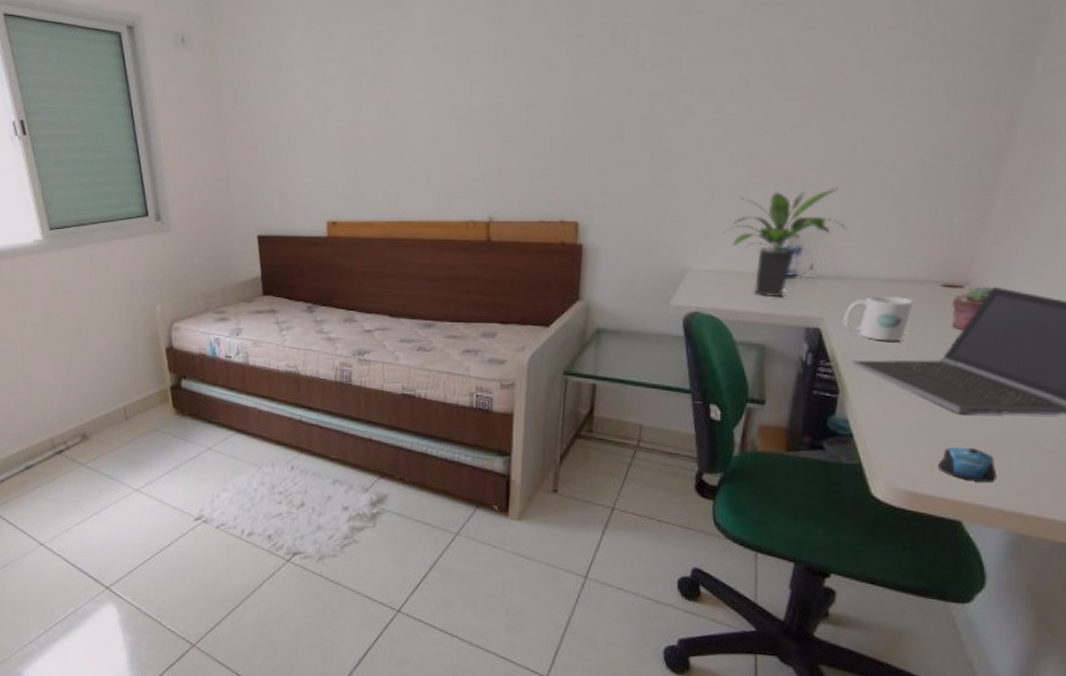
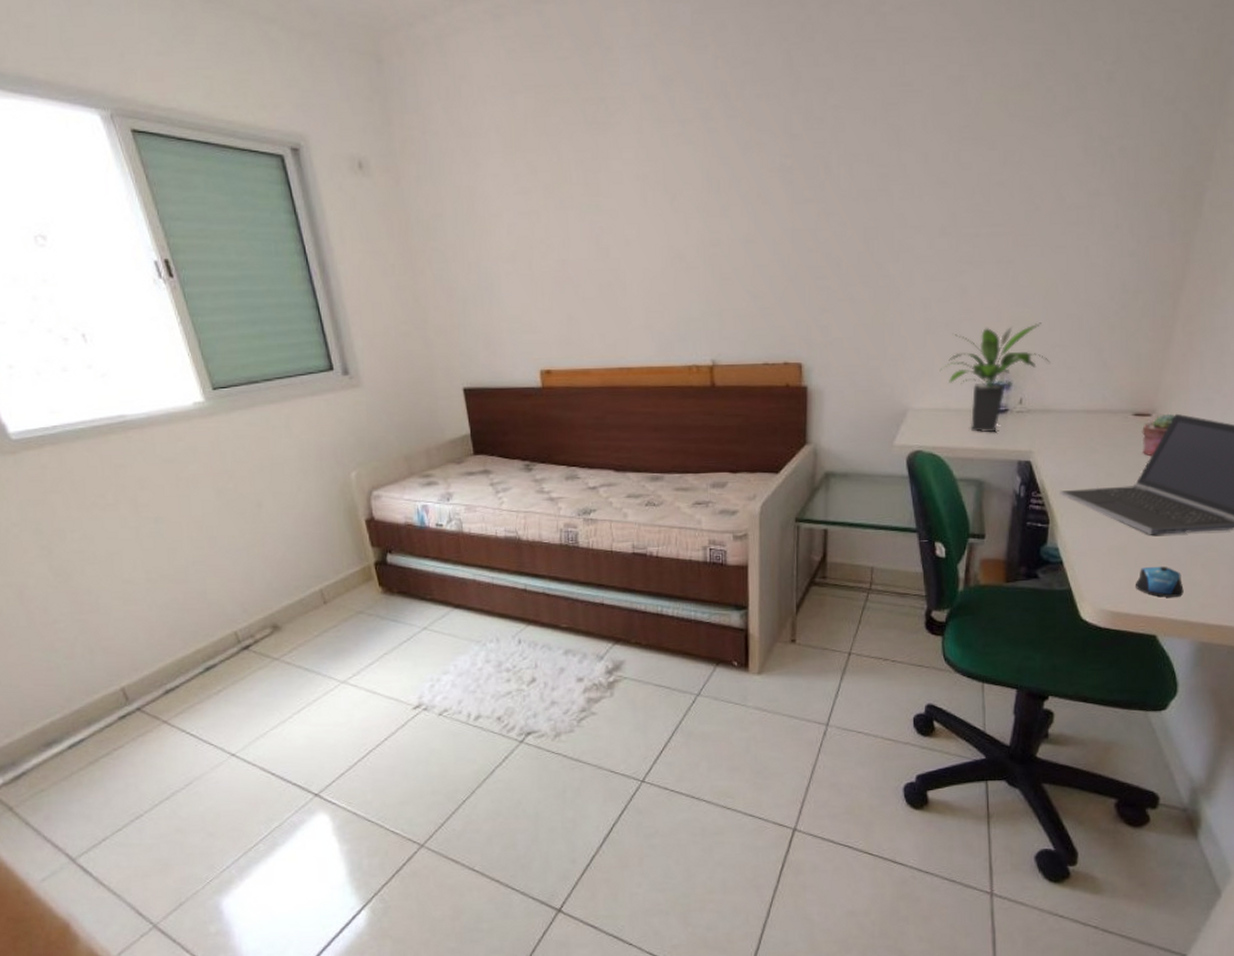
mug: present [844,295,913,342] -> none [1051,426,1110,471]

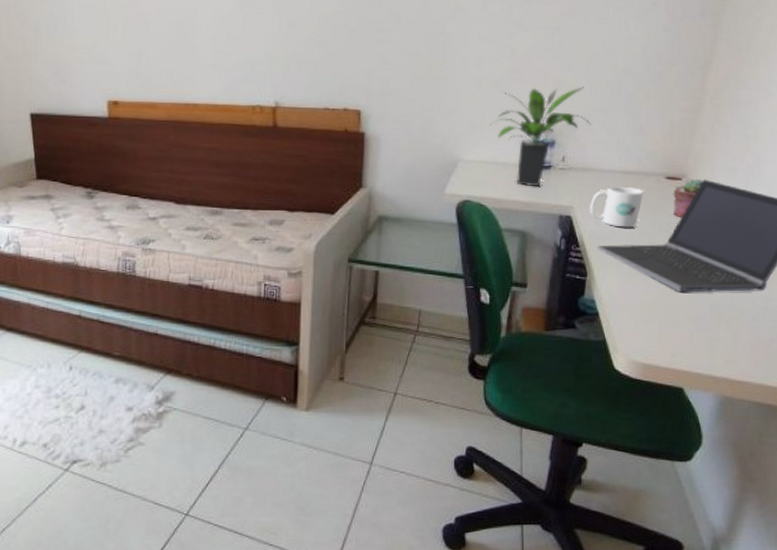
mug: none [1051,426,1110,471] -> present [590,186,644,228]
computer mouse: present [1136,566,1184,597] -> none [665,322,709,352]

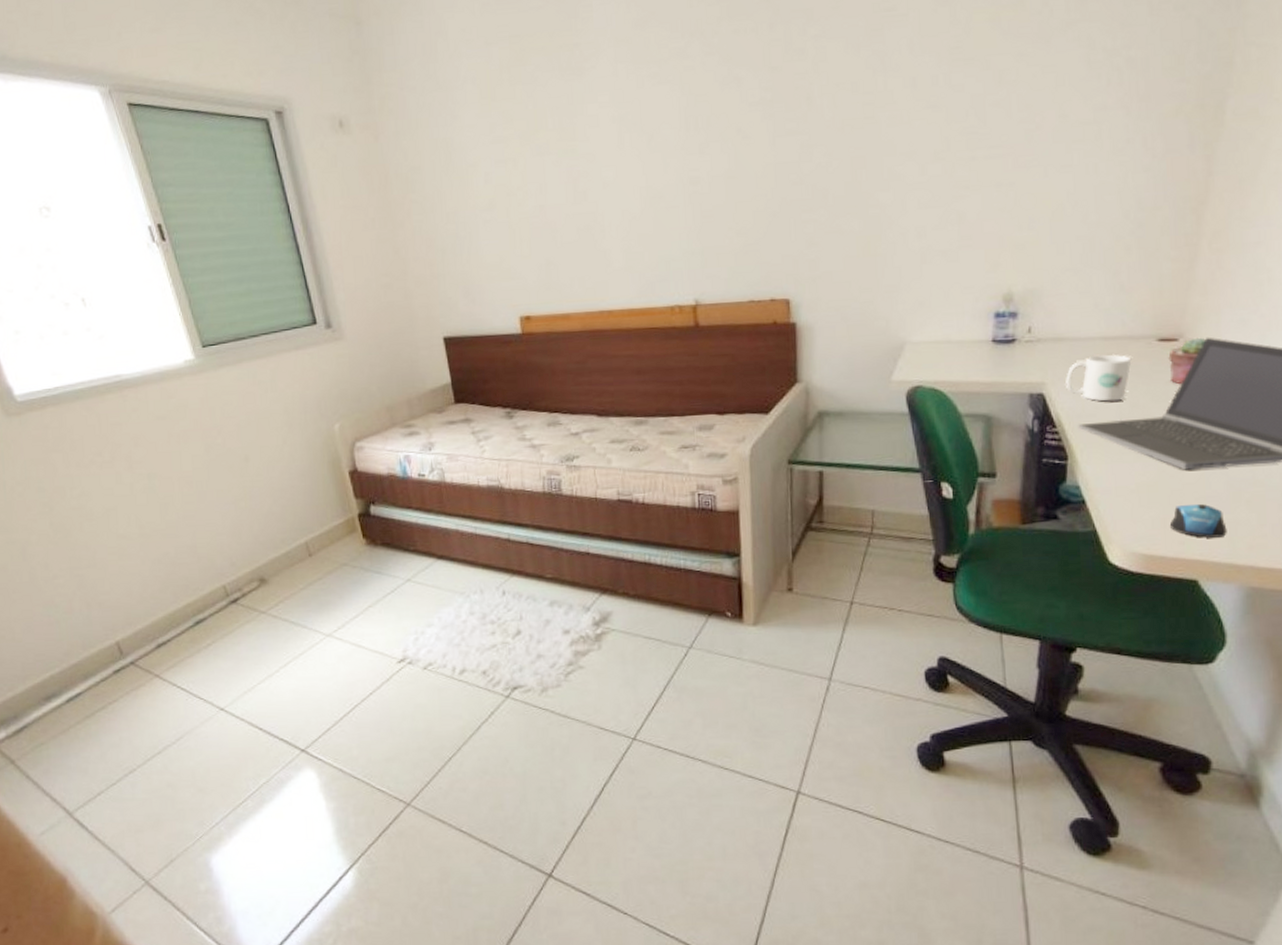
potted plant: present [489,87,592,186] -> none [938,246,1061,365]
computer mouse: none [665,322,709,352] -> present [1170,503,1227,538]

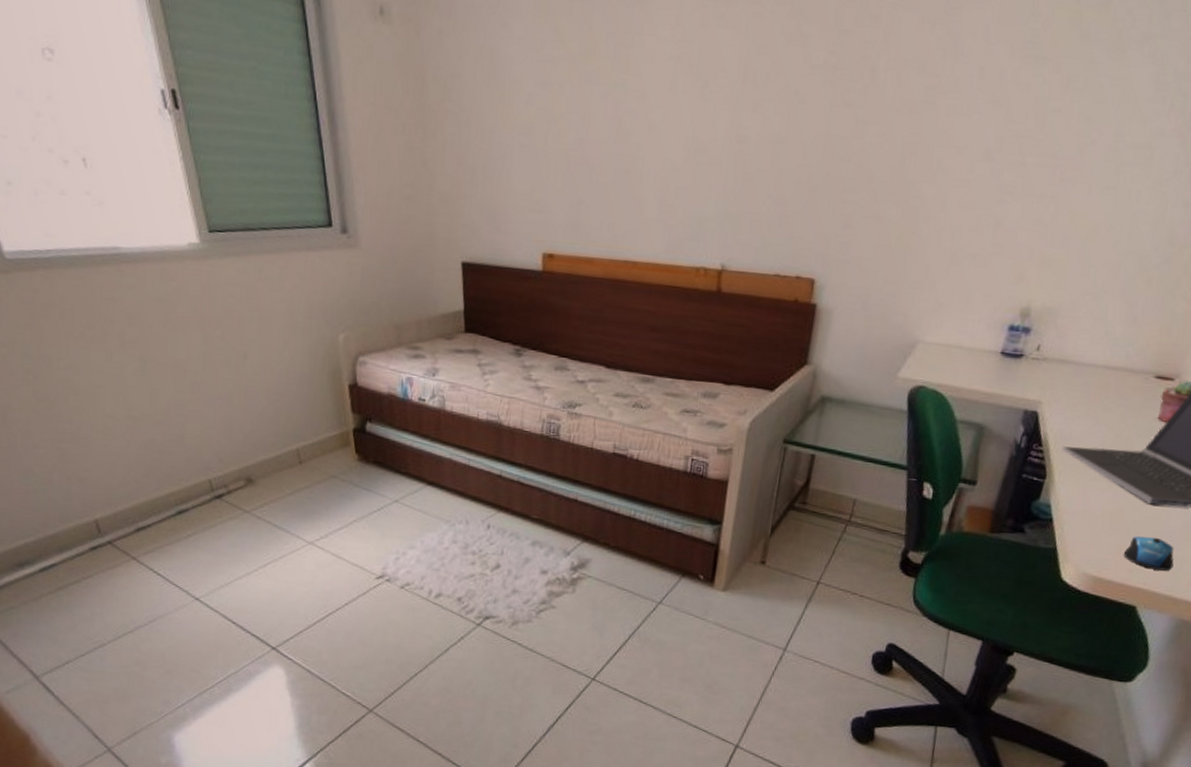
mug: present [1066,354,1132,402] -> none [1060,382,1127,430]

